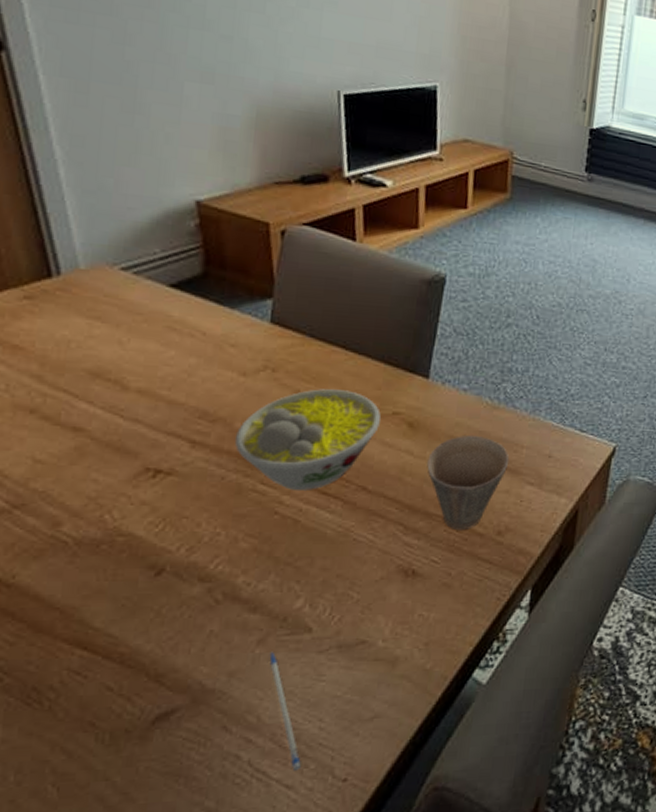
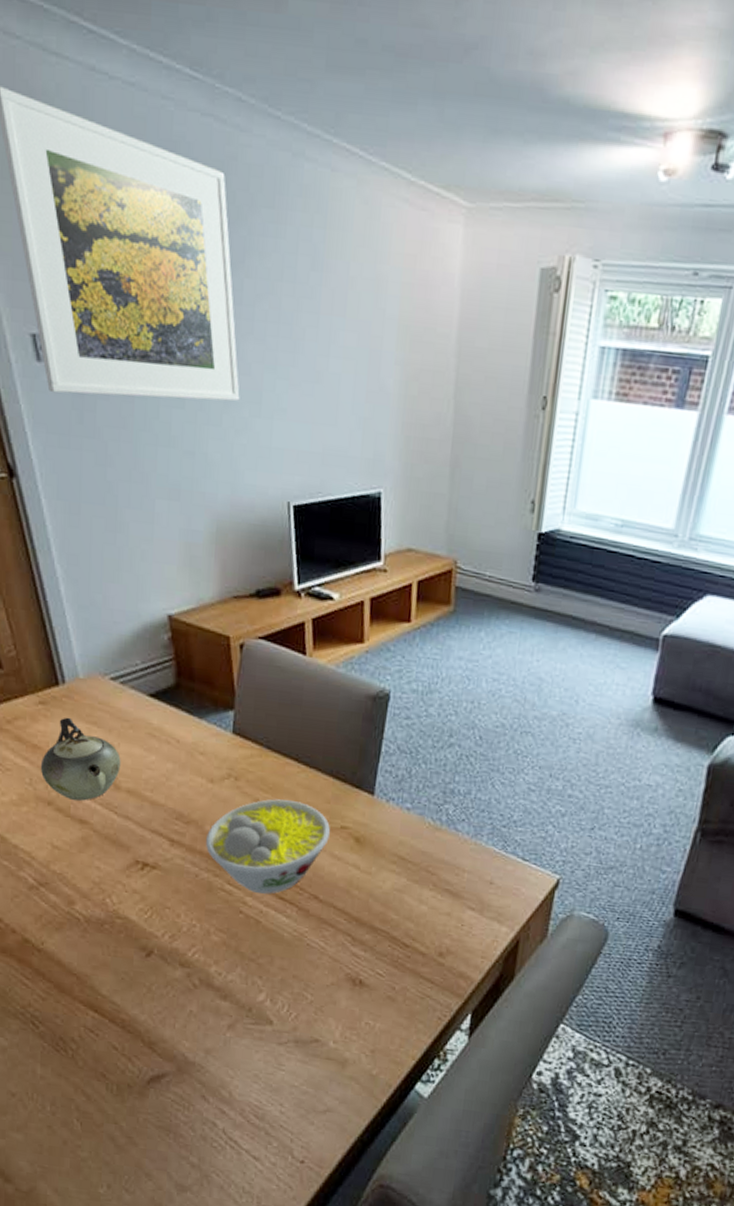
teapot: none [21,312,131,406] -> present [40,717,121,801]
pen: present [269,651,301,771] -> none [238,1036,266,1146]
cup: present [427,436,510,531] -> none [372,854,451,948]

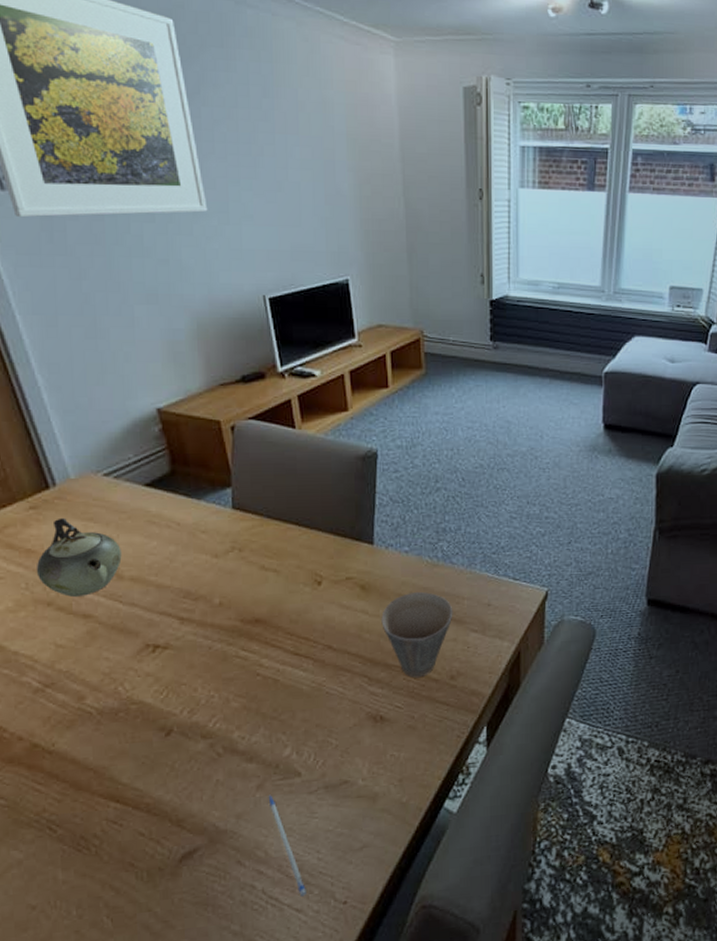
bowl: present [206,799,330,894] -> none [216,562,336,654]
pen: none [238,1036,266,1146] -> present [268,794,306,897]
cup: none [372,854,451,948] -> present [381,592,453,678]

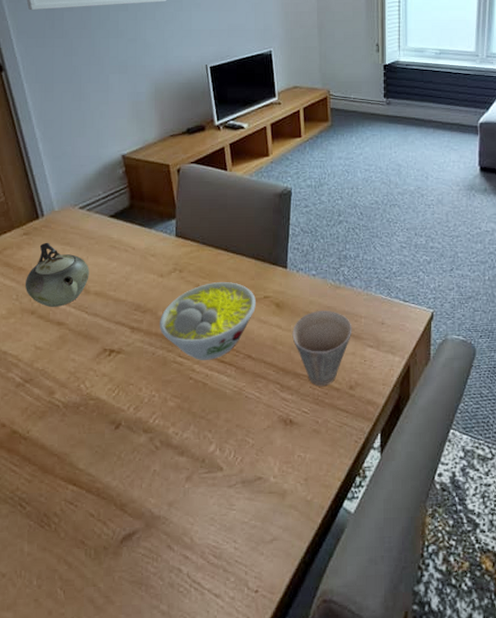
bowl: none [216,562,336,654] -> present [160,282,256,360]
pen: present [268,794,306,897] -> none [195,486,224,583]

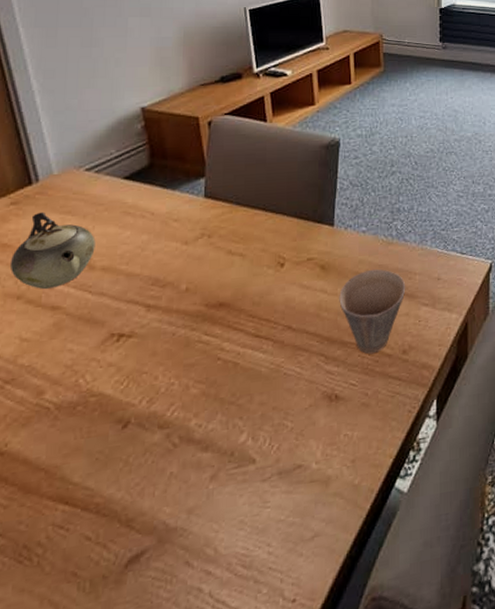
bowl: present [160,282,256,360] -> none [182,245,298,337]

